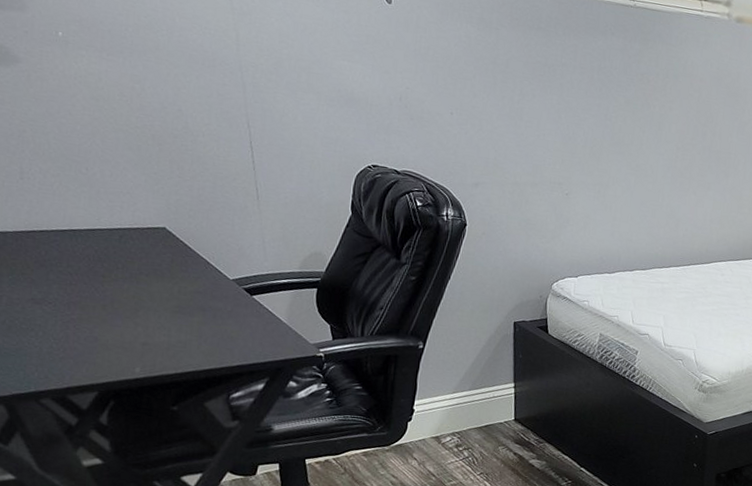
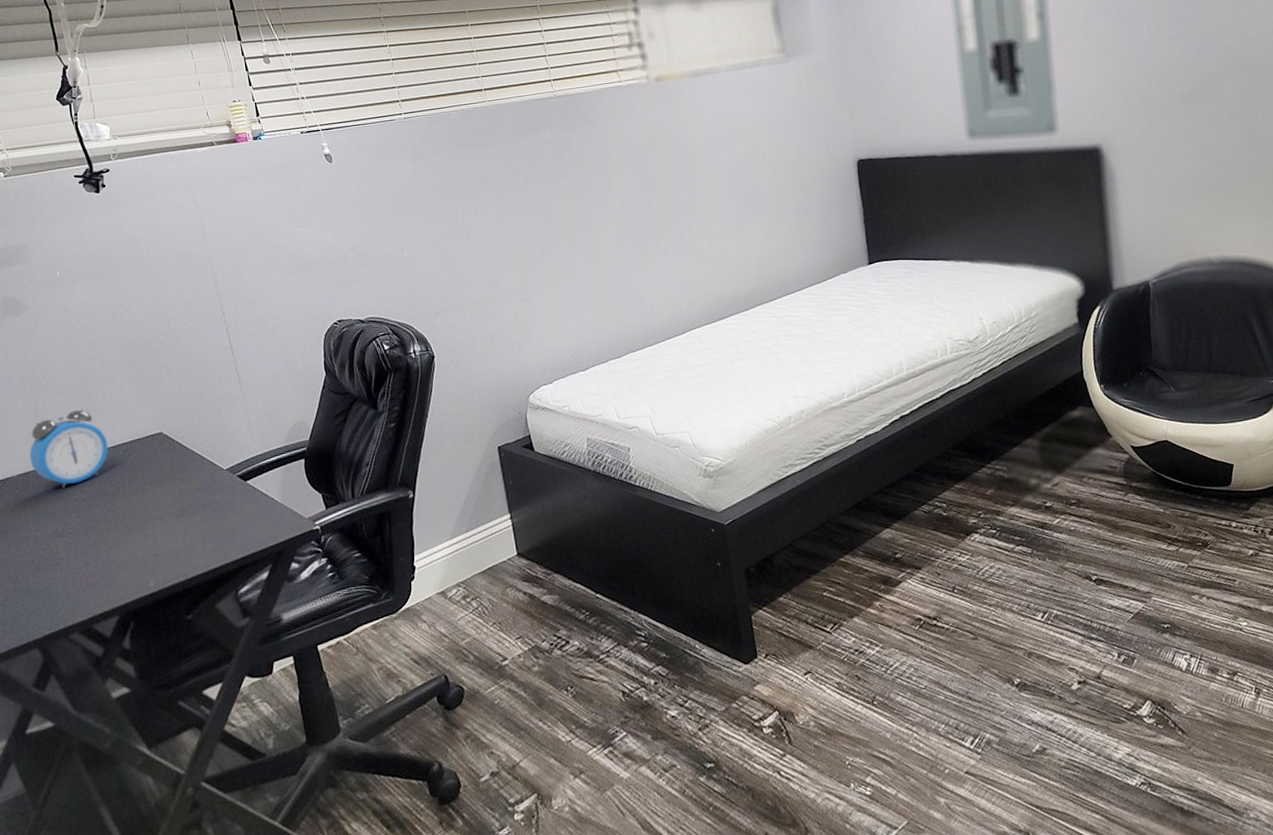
alarm clock: none [9,181,103,257] -> present [30,409,108,488]

